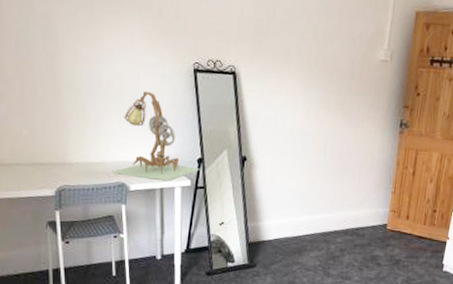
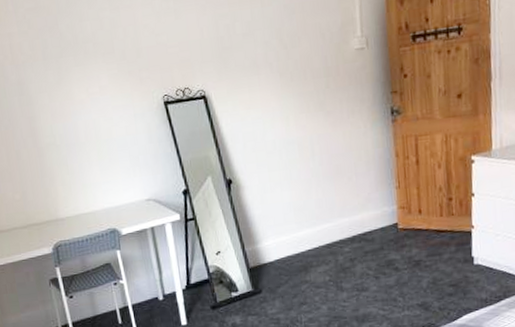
lamp: present [113,91,200,182] -> none [103,133,187,221]

